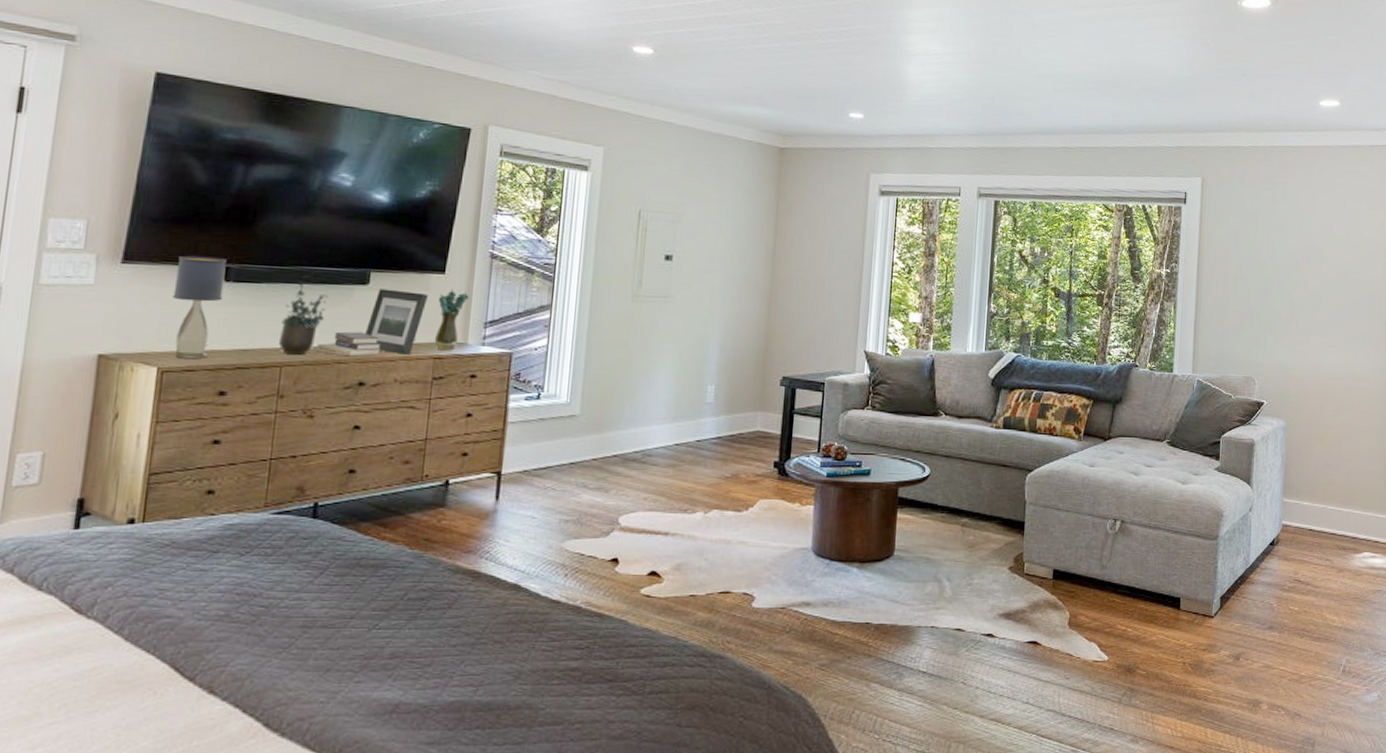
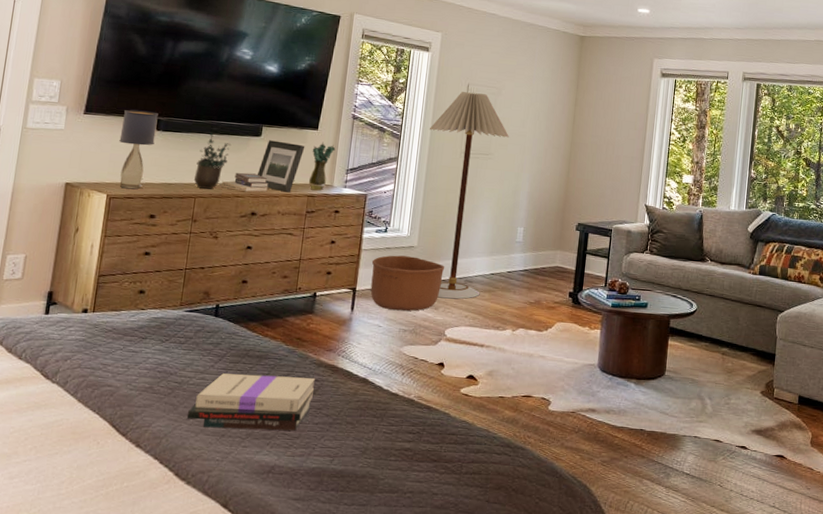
books: none [277,587,452,661] -> present [186,373,316,431]
basket: none [520,427,617,497] -> present [370,255,445,311]
floor lamp: none [592,220,693,478] -> present [430,92,509,299]

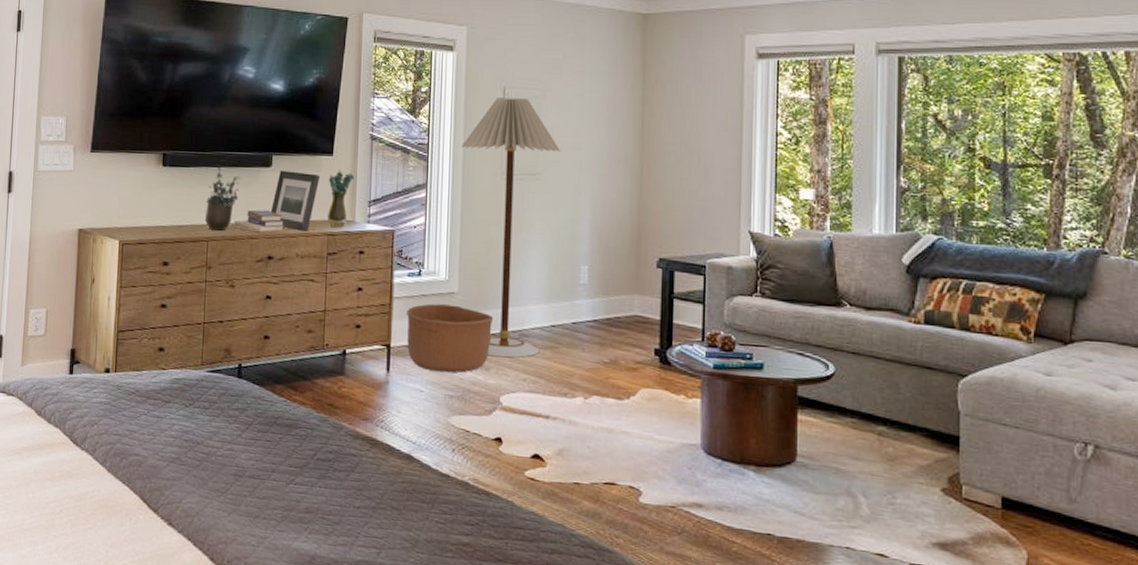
table lamp: present [119,109,158,190] -> none [127,144,163,234]
books: present [186,373,316,431] -> none [217,444,353,515]

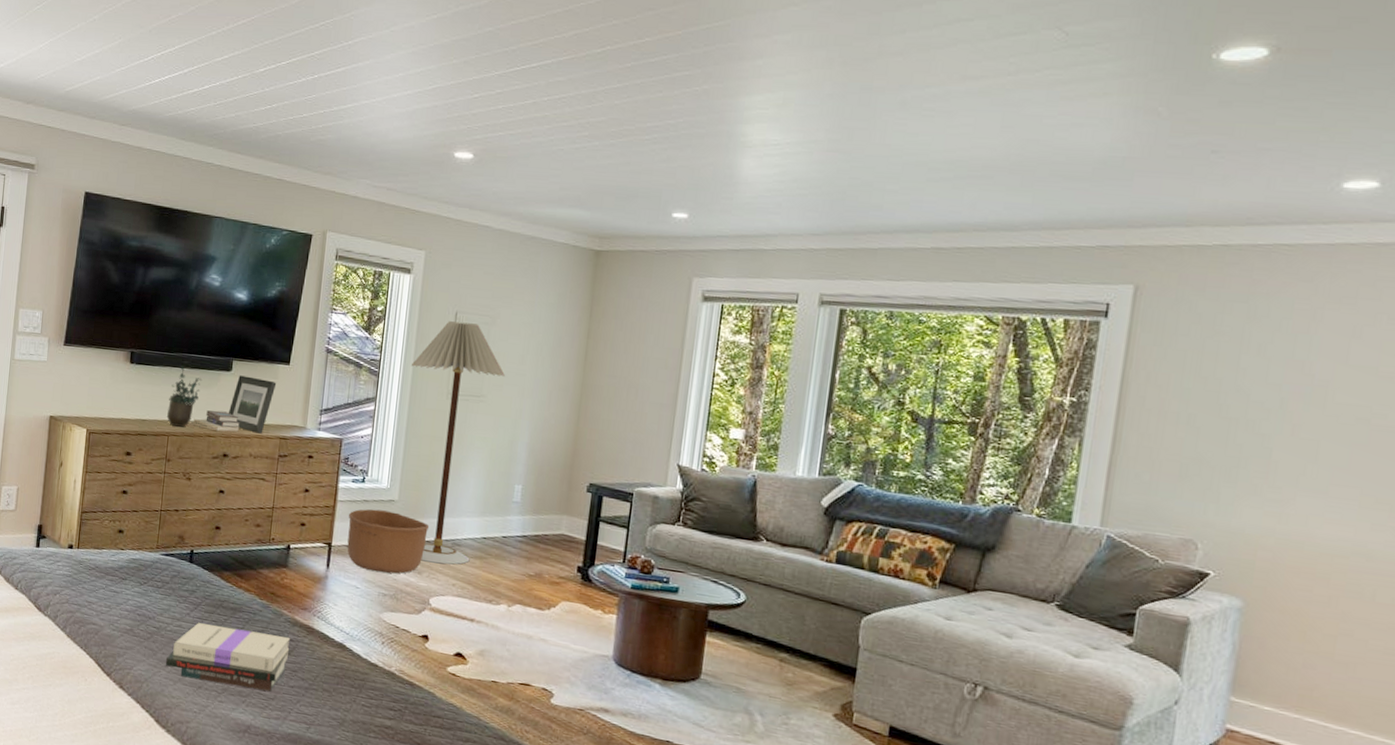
books: none [217,444,353,515] -> present [165,623,291,692]
vase: present [327,169,355,228] -> none [280,378,309,433]

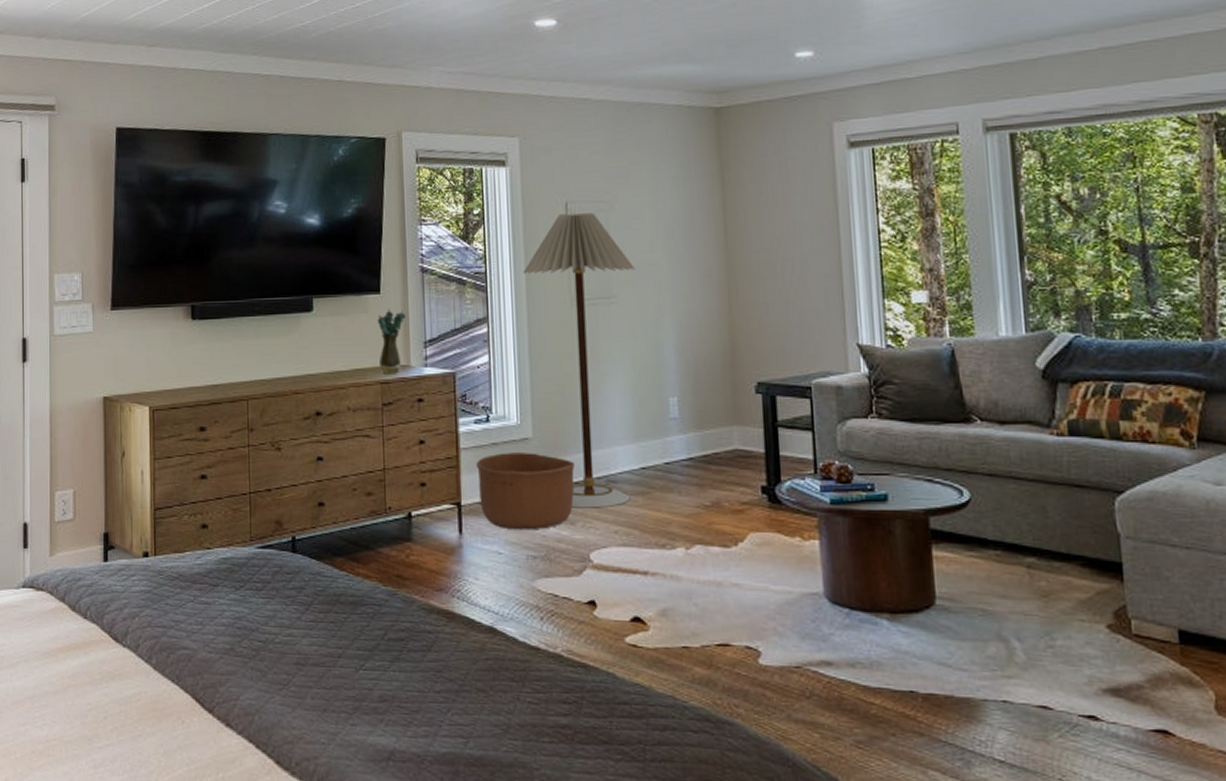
books: present [165,623,291,692] -> none [278,627,429,702]
potted plant: present [167,366,203,427] -> none [243,313,280,387]
books: present [193,410,240,433] -> none [275,360,331,388]
picture frame: present [229,375,277,434] -> none [316,314,368,381]
vase: none [280,378,309,433] -> present [377,308,406,375]

